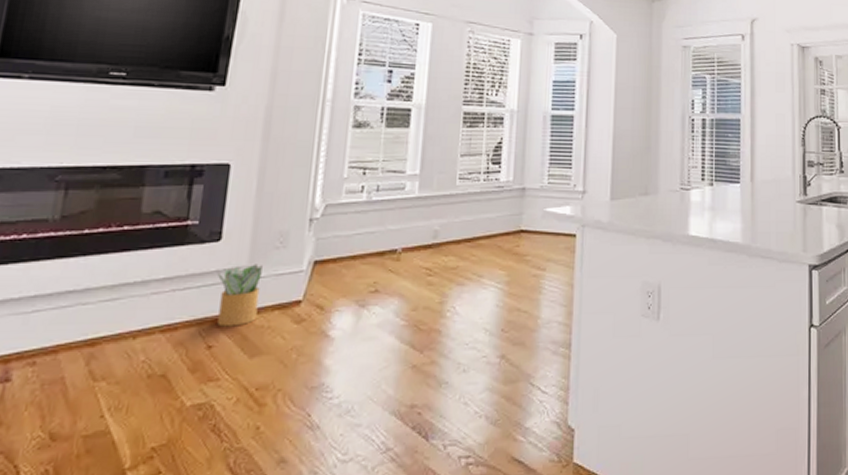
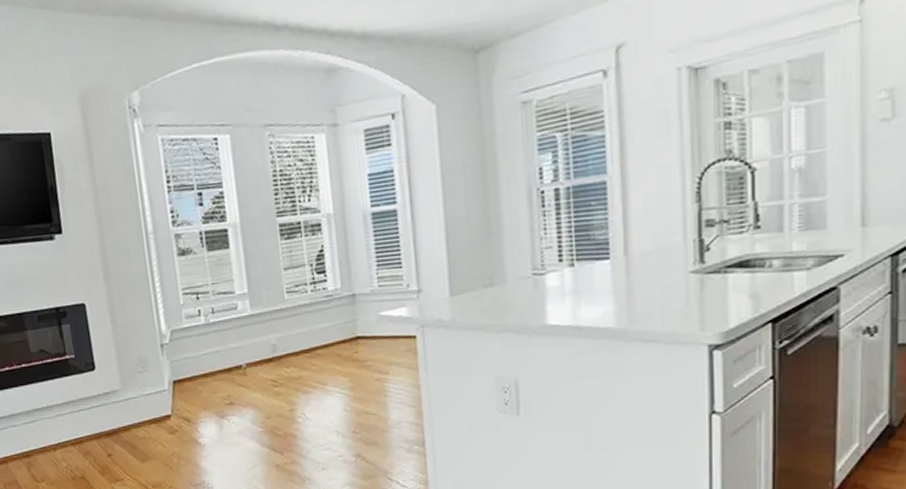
potted plant: present [216,264,263,327] -> none [99,387,139,439]

